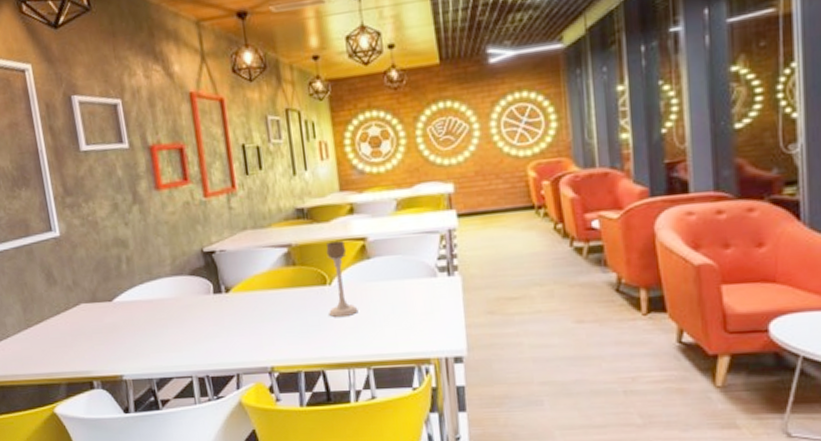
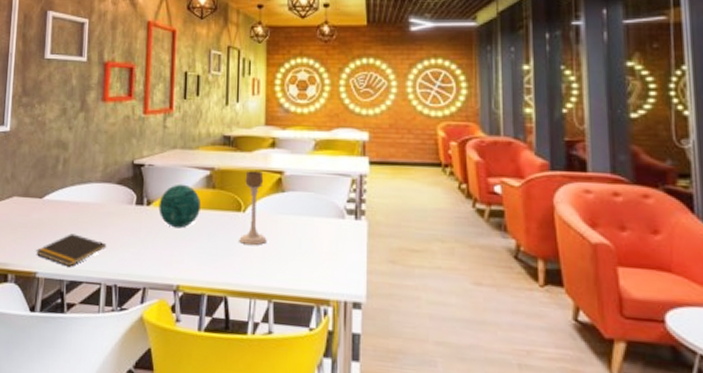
notepad: none [117,332,191,365] -> present [36,233,107,267]
decorative orb: none [237,265,284,312] -> present [158,184,202,229]

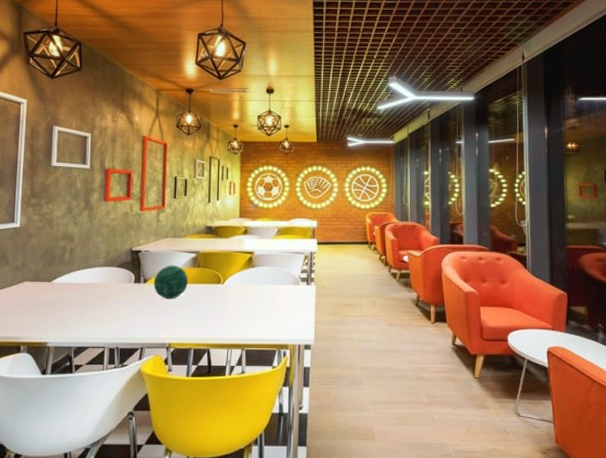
notepad: present [36,233,107,267] -> none [46,309,110,336]
candle holder: present [239,171,267,245] -> none [219,253,241,308]

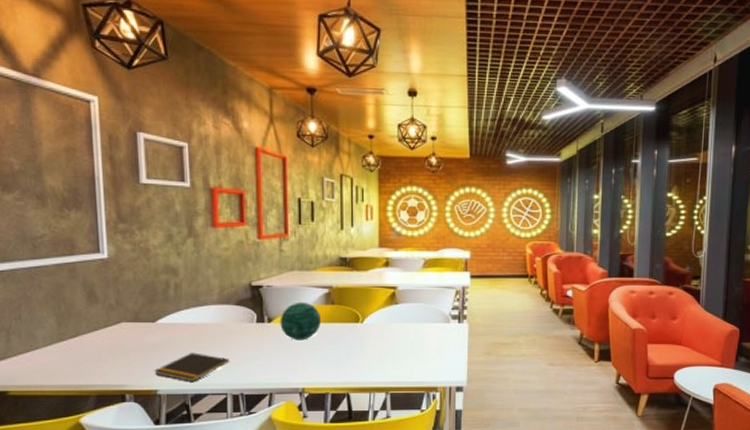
notepad: none [46,309,110,336] -> present [154,353,230,382]

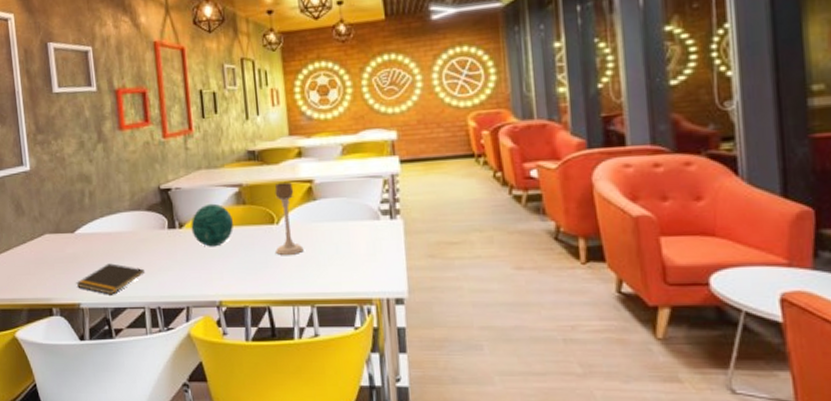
candle holder: none [358,288,383,349] -> present [274,182,304,255]

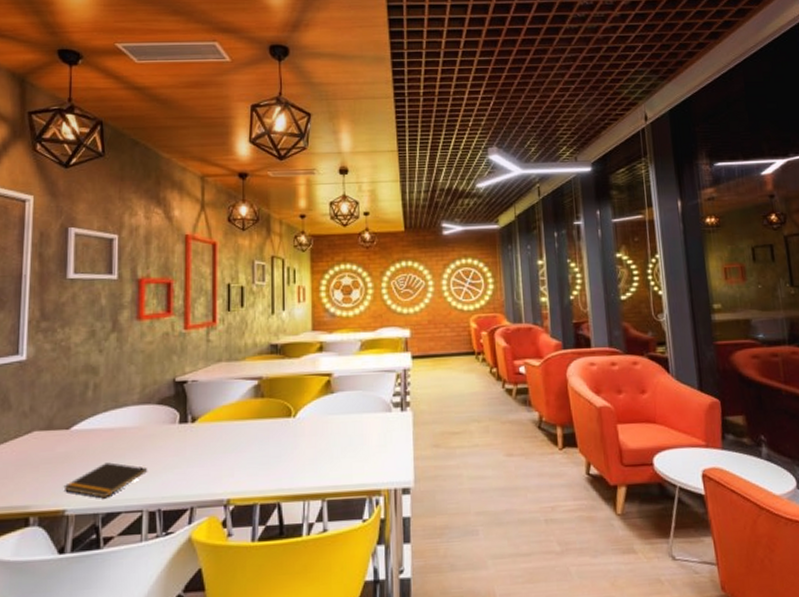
decorative orb: present [191,203,234,247] -> none [204,396,250,442]
candle holder: present [274,182,304,255] -> none [290,376,318,448]

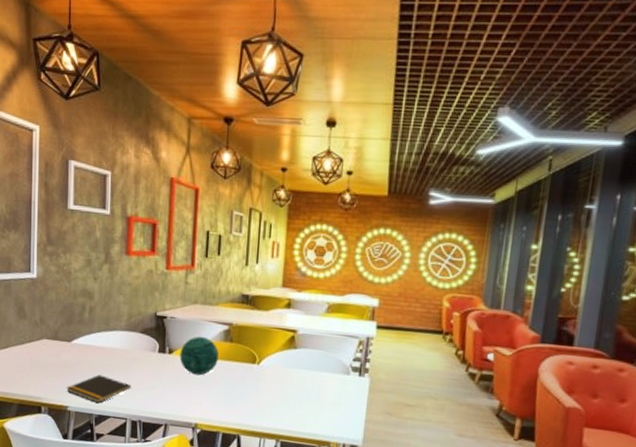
decorative orb: none [204,396,250,442] -> present [179,336,220,376]

